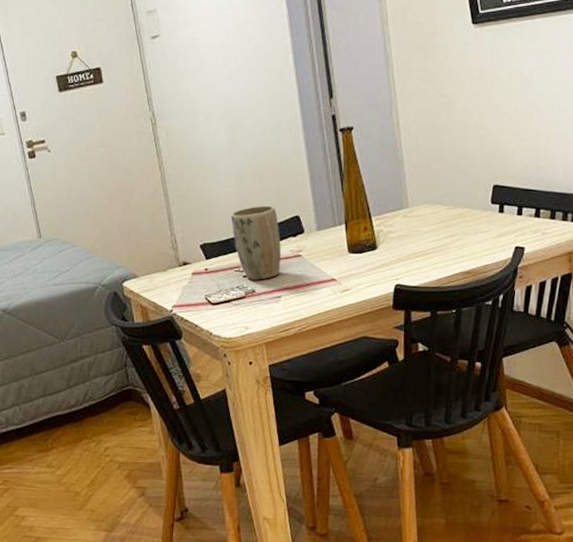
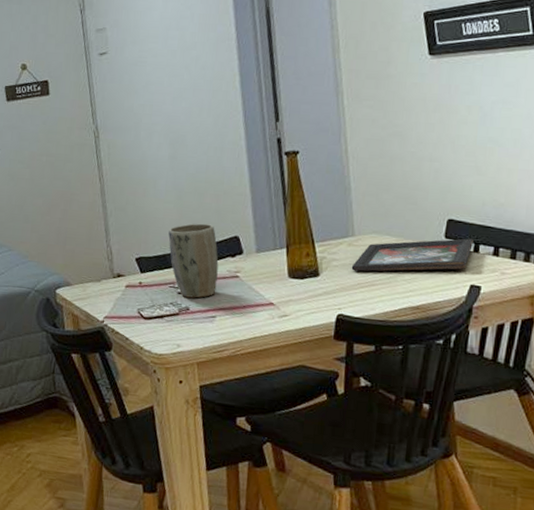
decorative tray: none [406,202,517,242] -> present [351,238,474,272]

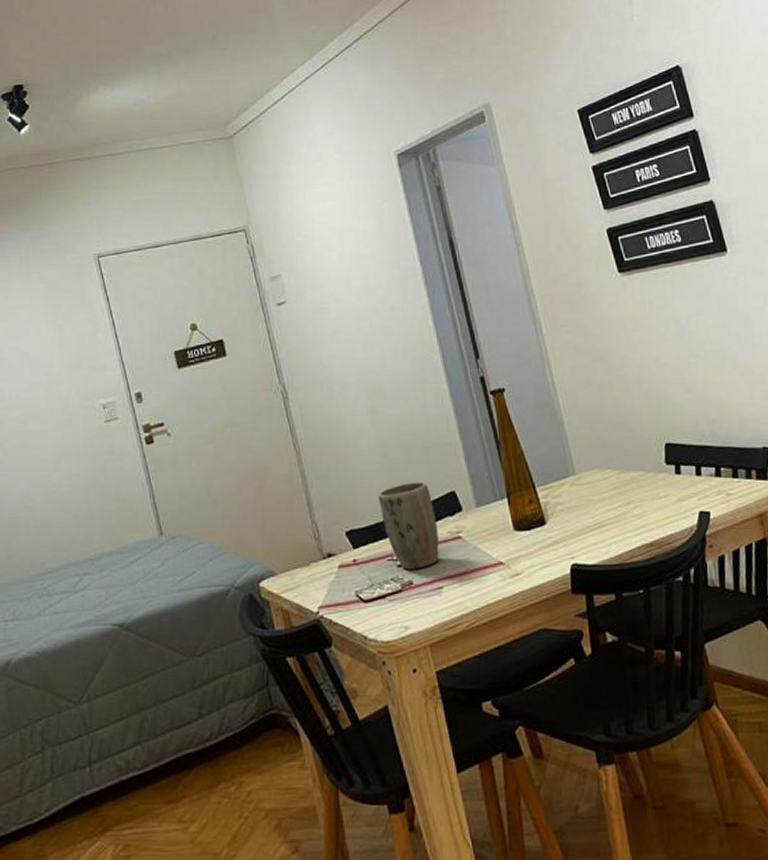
decorative tray: present [351,238,474,272] -> none [577,461,695,513]

